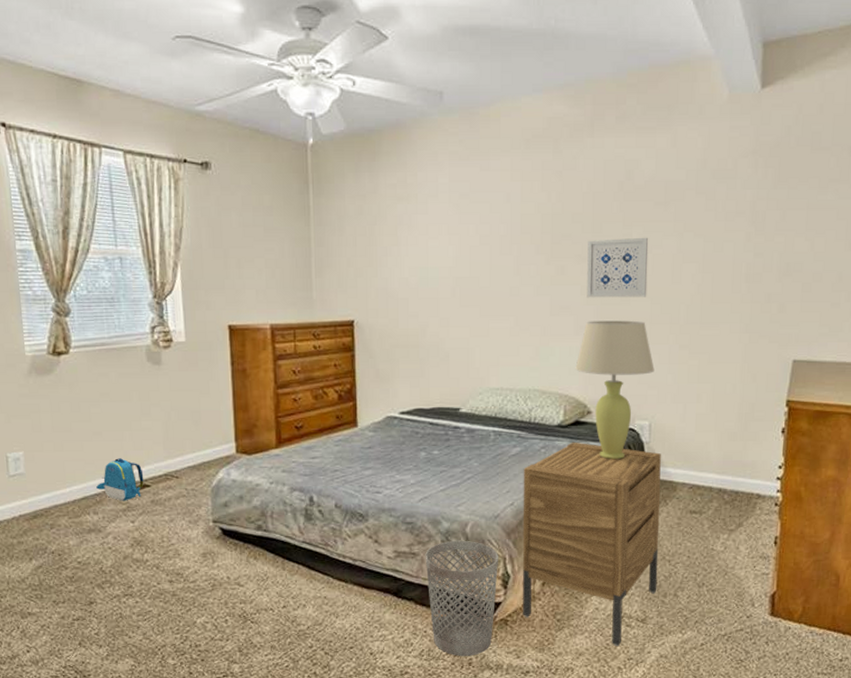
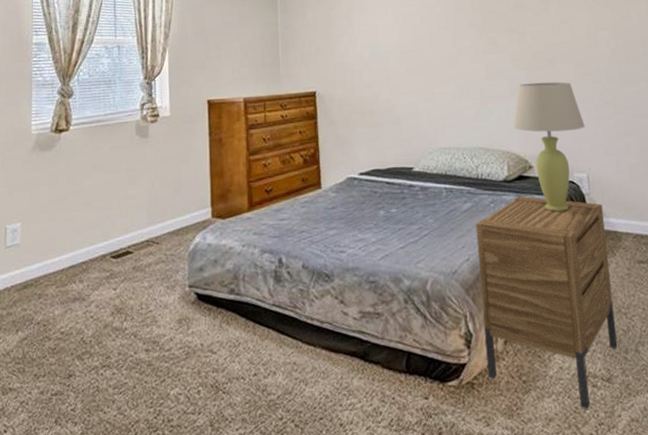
backpack: present [96,458,144,501] -> none [84,226,127,269]
wastebasket: present [425,540,499,656] -> none [389,298,461,426]
wall art: present [587,237,649,298] -> none [512,10,569,64]

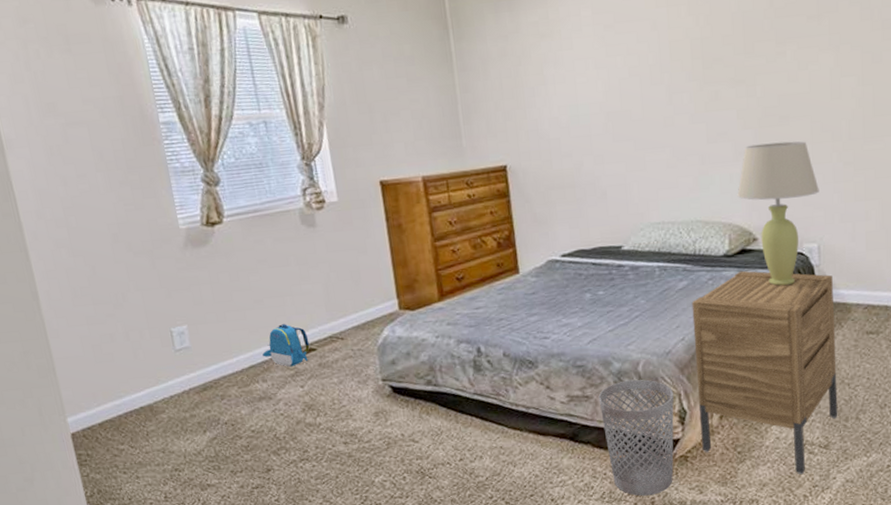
backpack: none [84,226,127,269] -> present [263,324,310,367]
wastebasket: none [389,298,461,426] -> present [598,379,674,496]

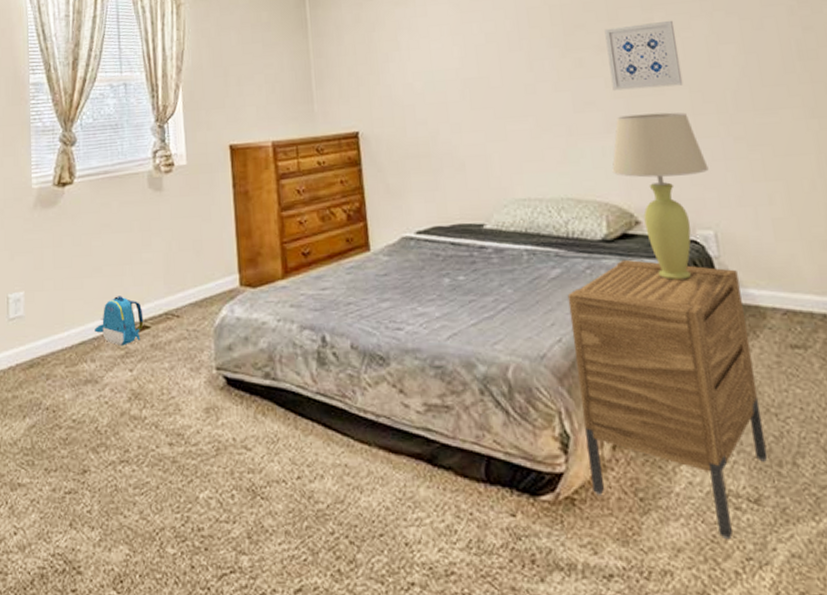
wastebasket: present [598,379,674,496] -> none [461,388,558,550]
wall art: none [741,53,806,122] -> present [605,20,683,91]

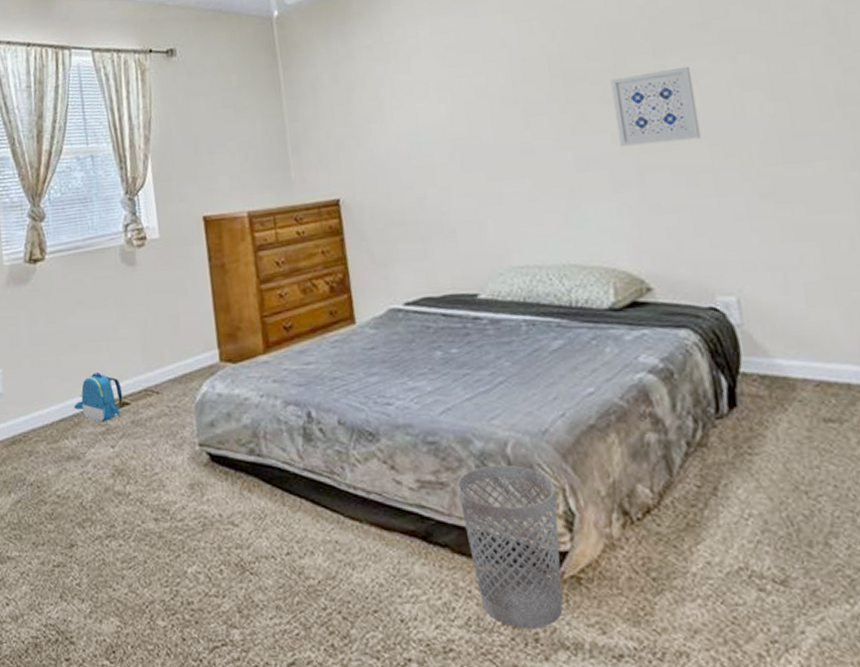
wastebasket: none [461,388,558,550] -> present [456,465,563,629]
nightstand: present [567,259,768,540] -> none [571,328,796,622]
table lamp: present [612,112,709,280] -> none [620,168,731,350]

